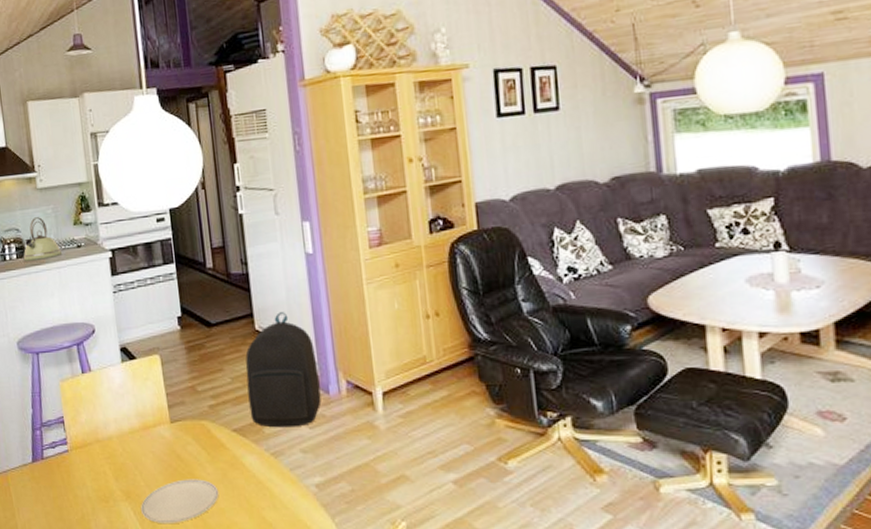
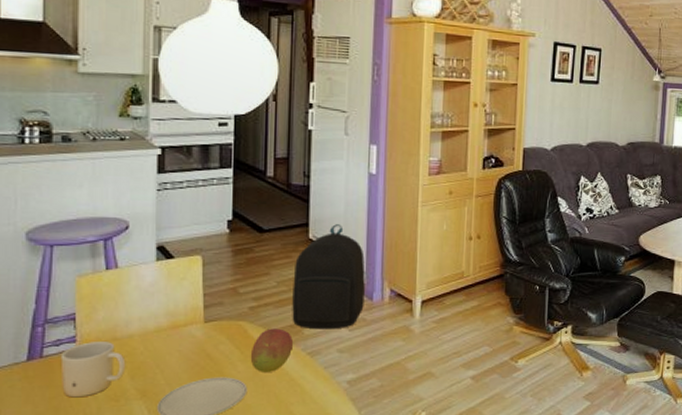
kettle: present [23,217,63,263] -> none [48,102,101,149]
mug: none [57,442,110,498] -> present [60,340,126,398]
fruit: none [216,427,257,474] -> present [250,328,294,372]

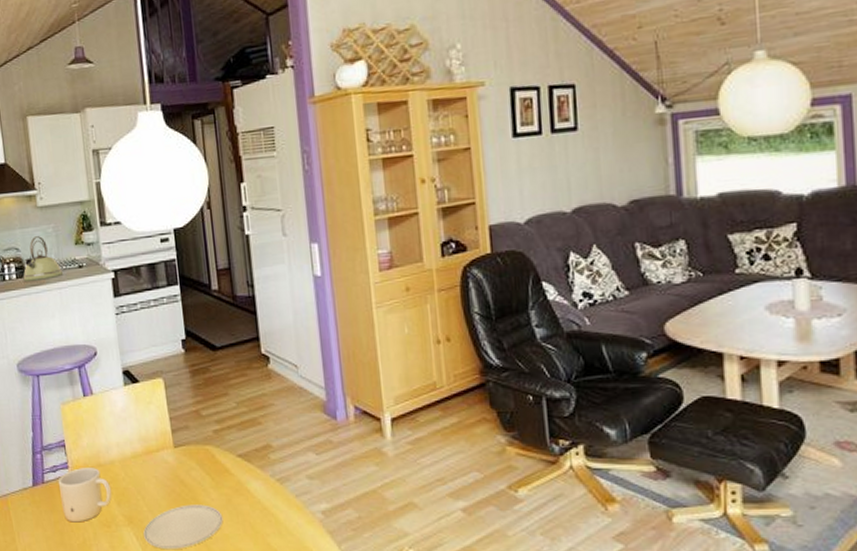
kettle: none [48,102,101,149] -> present [23,236,64,283]
fruit: present [250,328,294,372] -> none [220,453,262,500]
backpack: present [292,224,365,330] -> none [251,336,329,453]

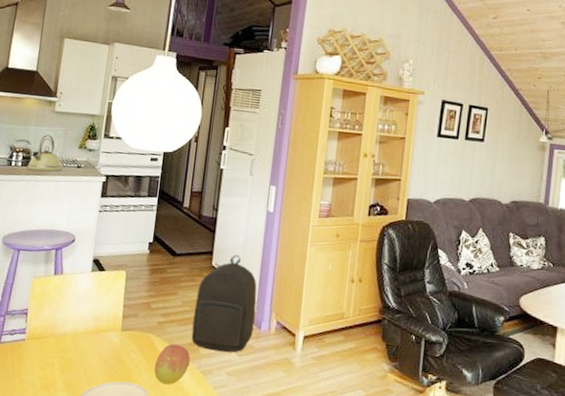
mug: present [58,466,112,523] -> none [10,335,59,383]
fruit: none [220,453,262,500] -> present [154,343,191,385]
backpack: none [251,336,329,453] -> present [191,255,257,353]

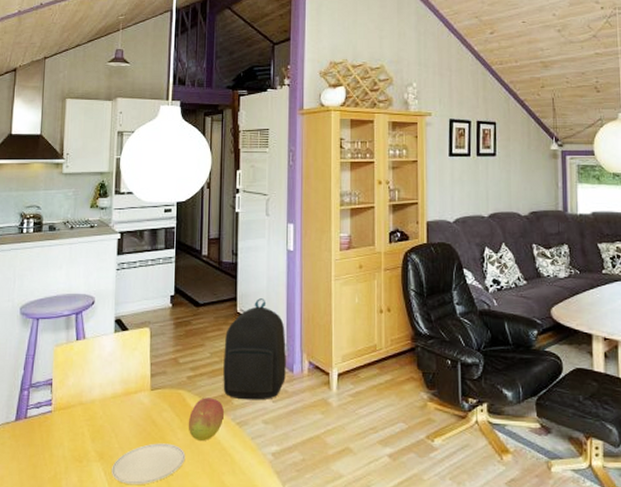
kettle: present [27,135,63,172] -> none [39,198,76,236]

